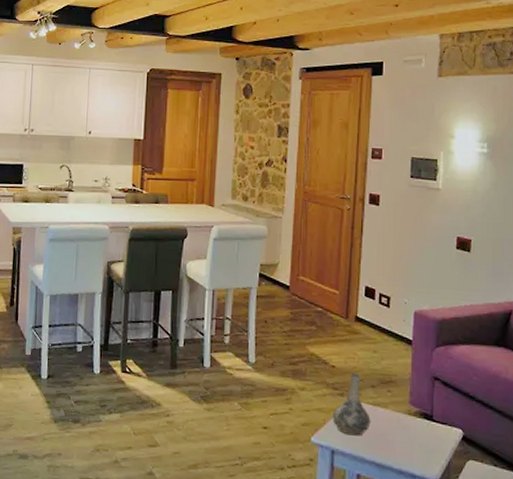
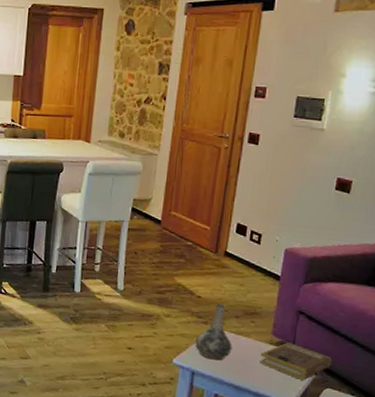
book: none [400,412,471,453] -> present [259,342,332,380]

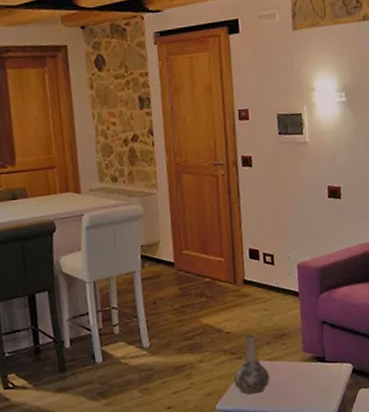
book: present [259,342,332,380] -> none [297,354,360,388]

